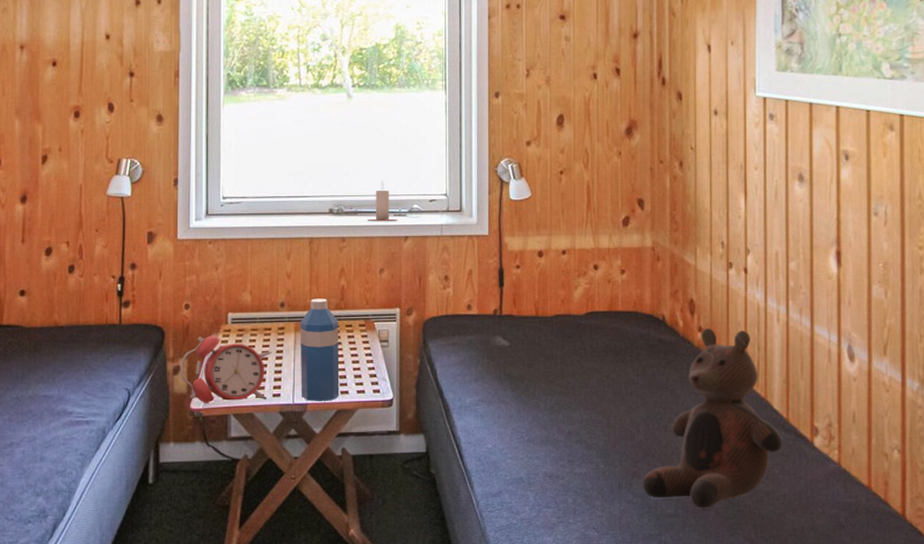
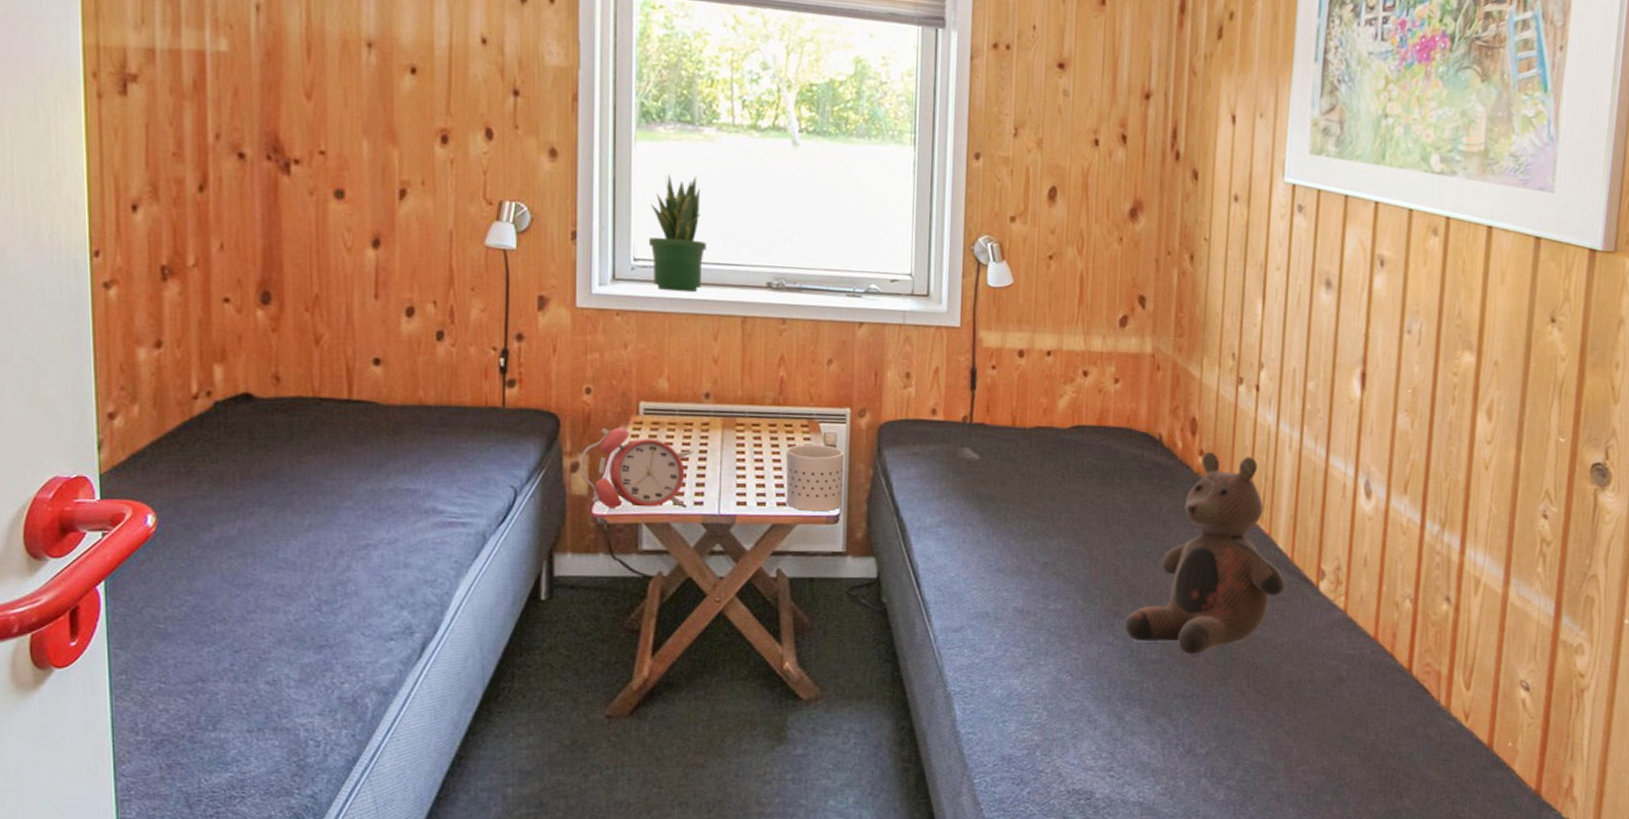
planter: none [234,128,280,222] -> present [648,174,706,293]
water bottle: present [300,298,340,401] -> none [728,390,776,513]
mug: none [348,340,395,397] -> present [785,444,843,512]
candle: present [367,178,398,222] -> none [813,249,852,304]

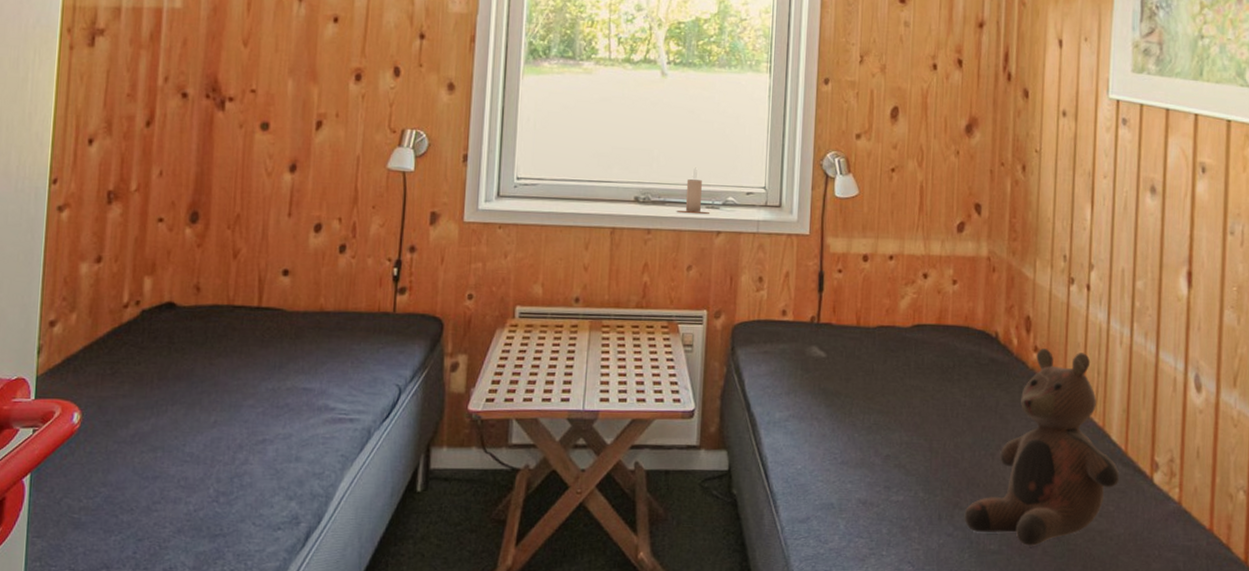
alarm clock: present [580,427,694,509] -> none [459,330,563,405]
planter: present [648,174,706,293] -> none [530,103,582,208]
mug: present [785,444,843,512] -> none [645,344,699,407]
candle: none [813,249,852,304] -> present [676,166,711,215]

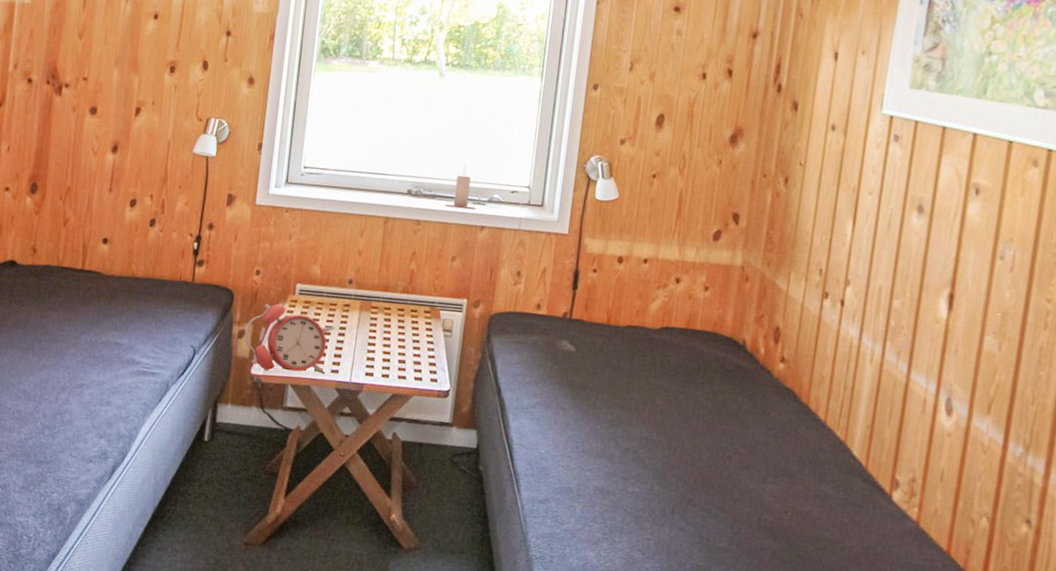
alarm clock: none [459,330,563,405] -> present [244,303,336,374]
teddy bear: present [964,347,1120,546] -> none [696,358,858,548]

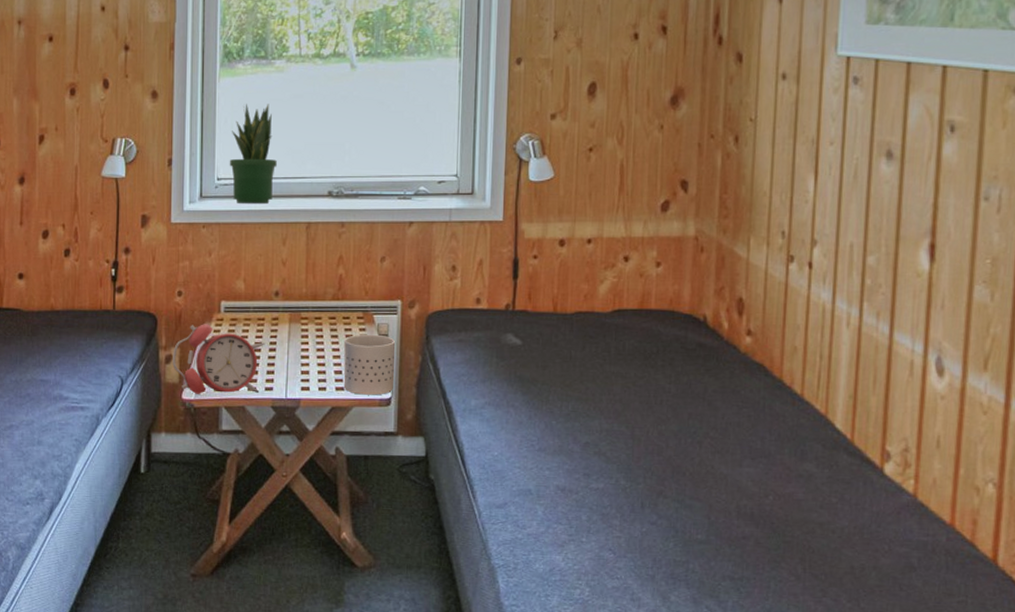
planter: none [316,99,362,197] -> present [229,104,277,205]
mug: none [405,327,458,387] -> present [343,334,395,395]
candle: present [444,163,477,210] -> none [368,157,403,206]

